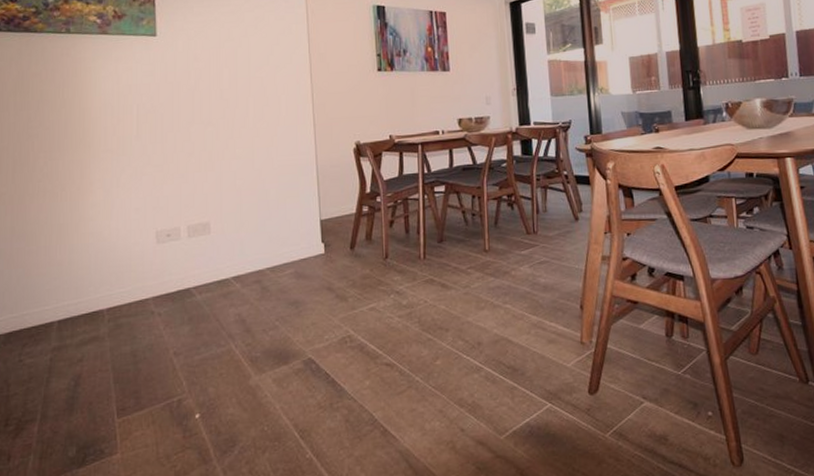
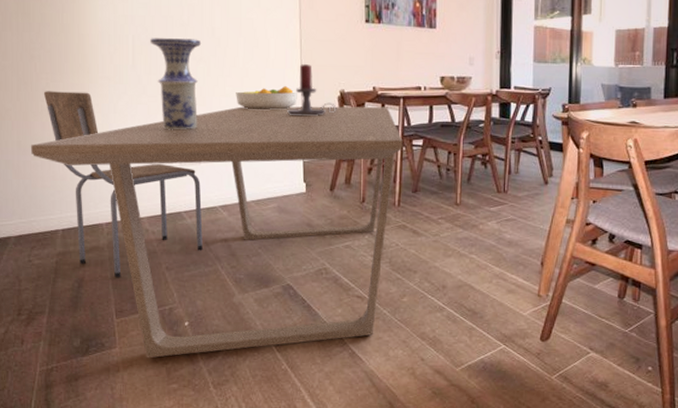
dining table: none [25,154,424,463] -> present [30,106,403,358]
dining chair: none [40,168,214,371] -> present [43,91,203,278]
vase: none [156,102,210,200] -> present [150,38,202,130]
fruit bowl: none [246,142,311,170] -> present [236,85,297,110]
candle holder: none [301,118,353,174] -> present [287,64,337,117]

